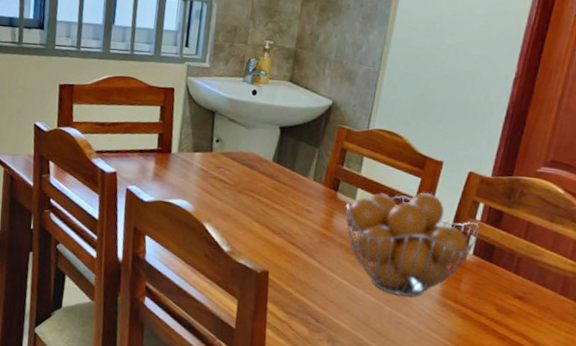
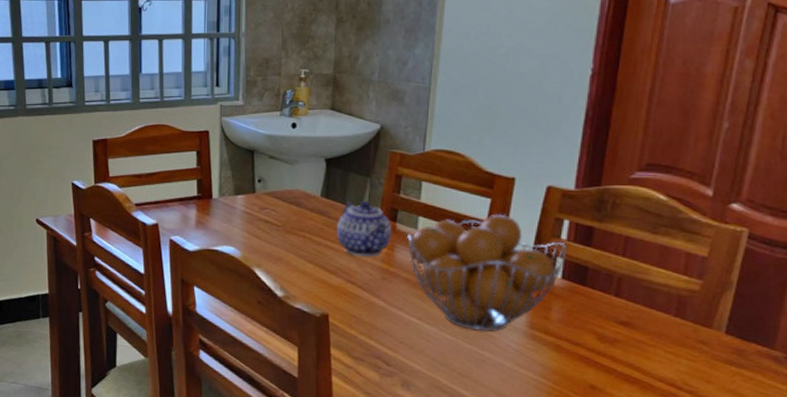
teapot: none [283,168,333,221] -> present [337,200,392,257]

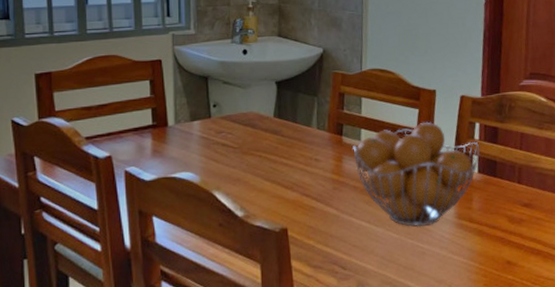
teapot: present [337,200,392,257] -> none [290,118,340,170]

